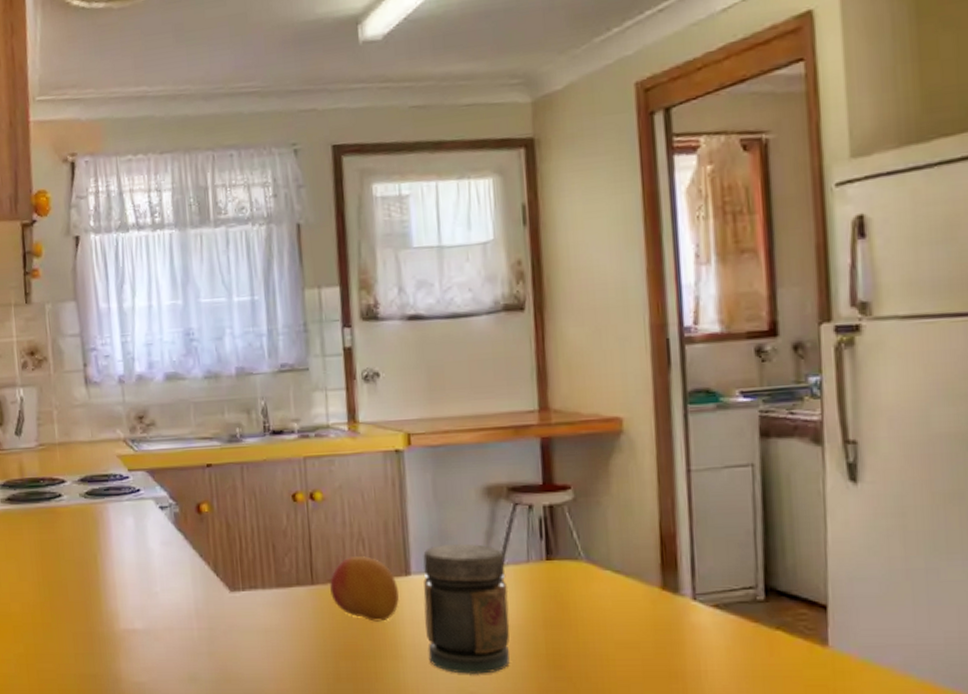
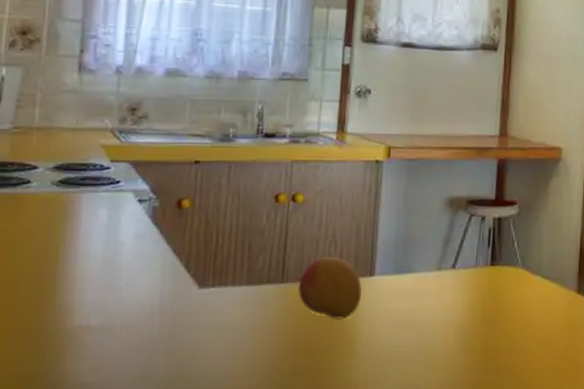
jar: present [422,543,510,674] -> none [380,248,457,369]

